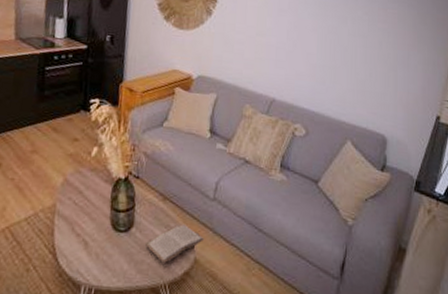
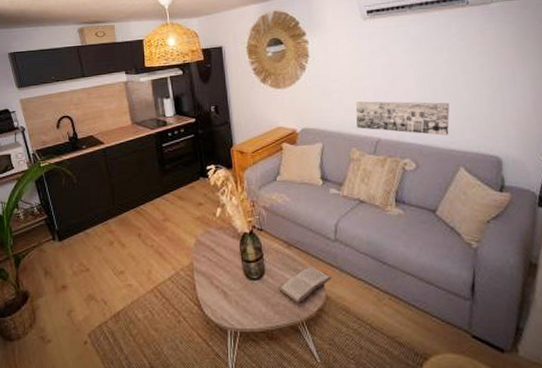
wall art: none [253,57,347,106] -> present [355,101,450,136]

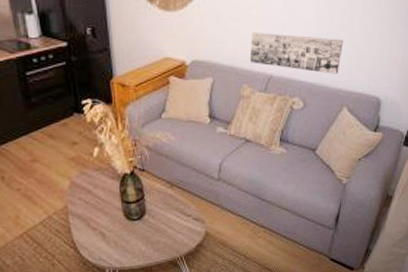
book: present [279,267,333,303] -> none [159,205,213,240]

